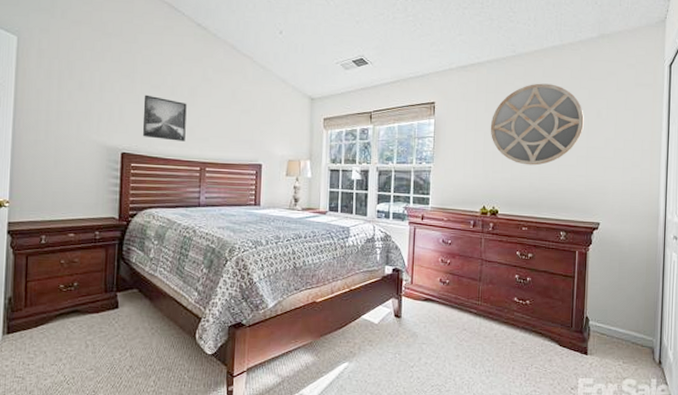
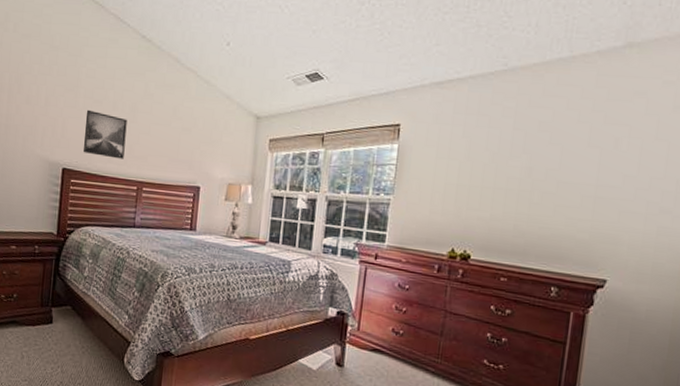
home mirror: present [490,83,584,166] -> none [467,104,596,205]

